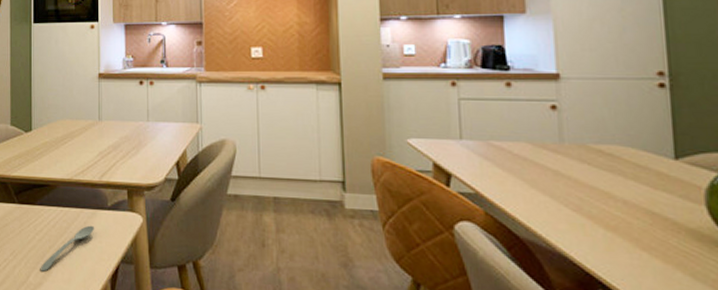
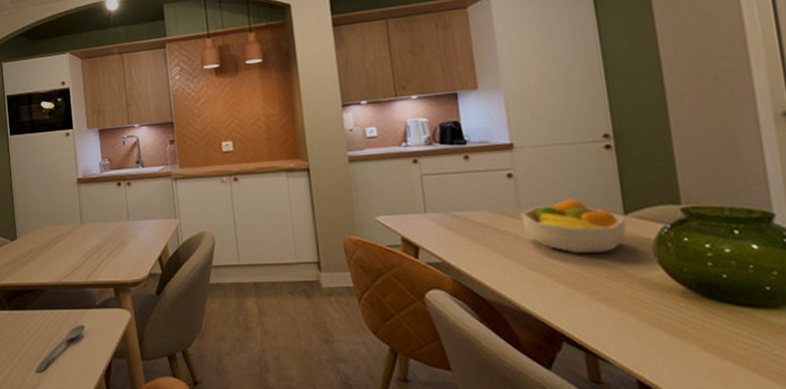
fruit bowl: none [563,137,677,198] -> present [521,198,627,253]

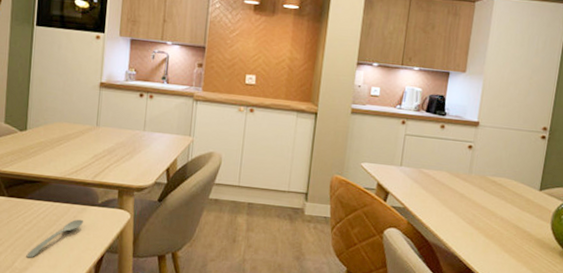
fruit bowl: present [521,198,627,253] -> none [469,172,540,217]

